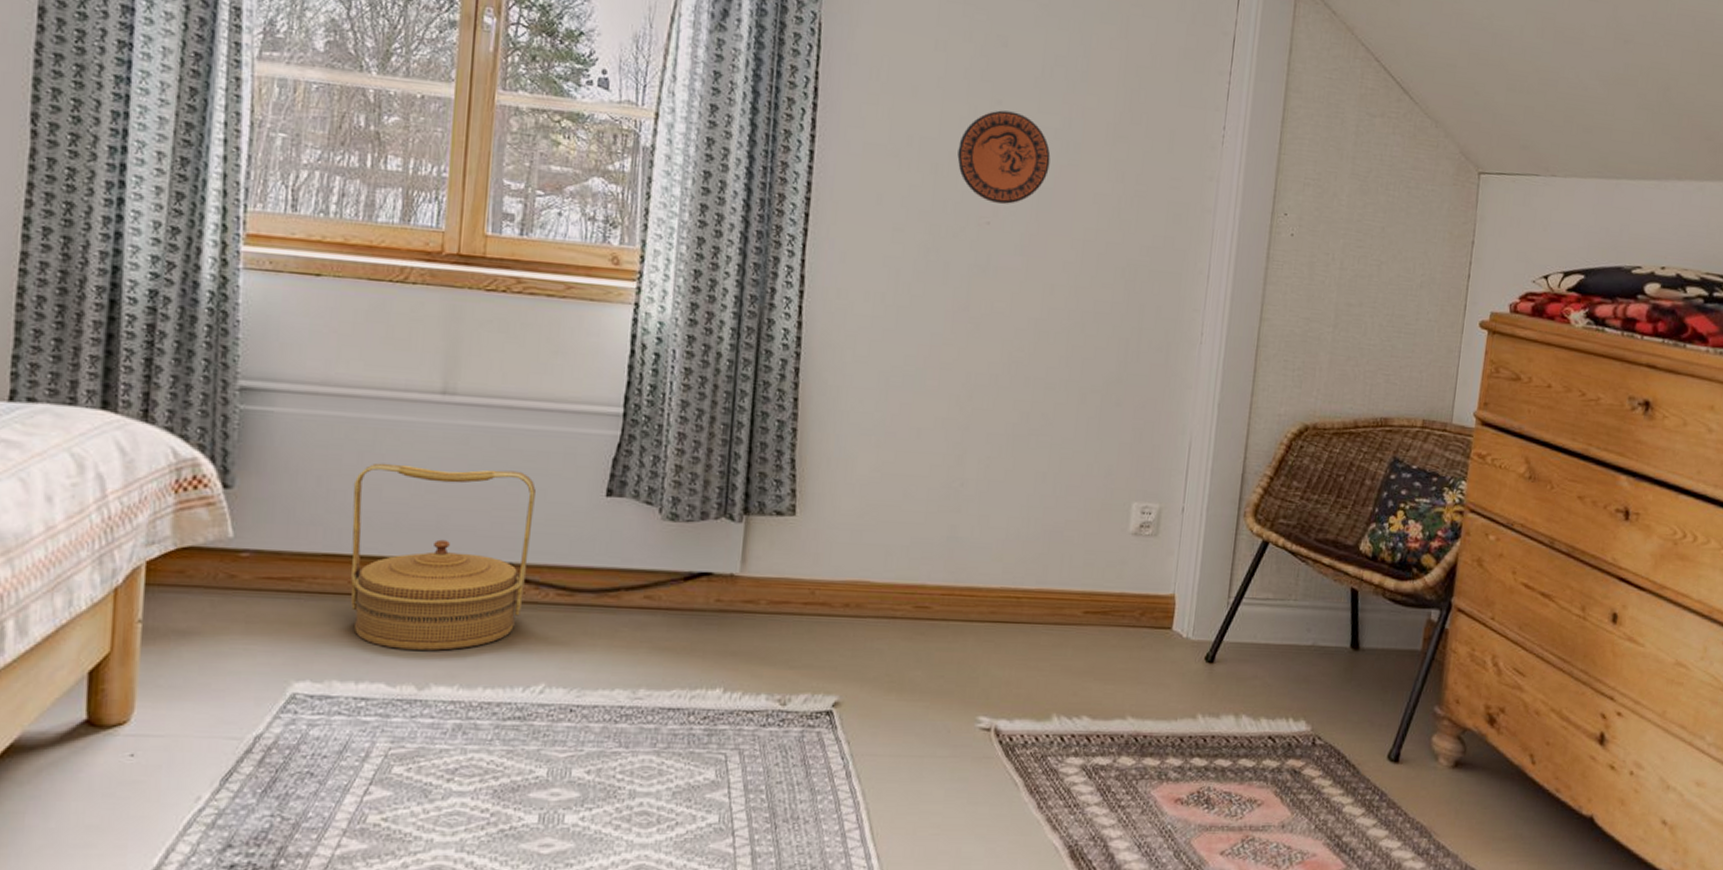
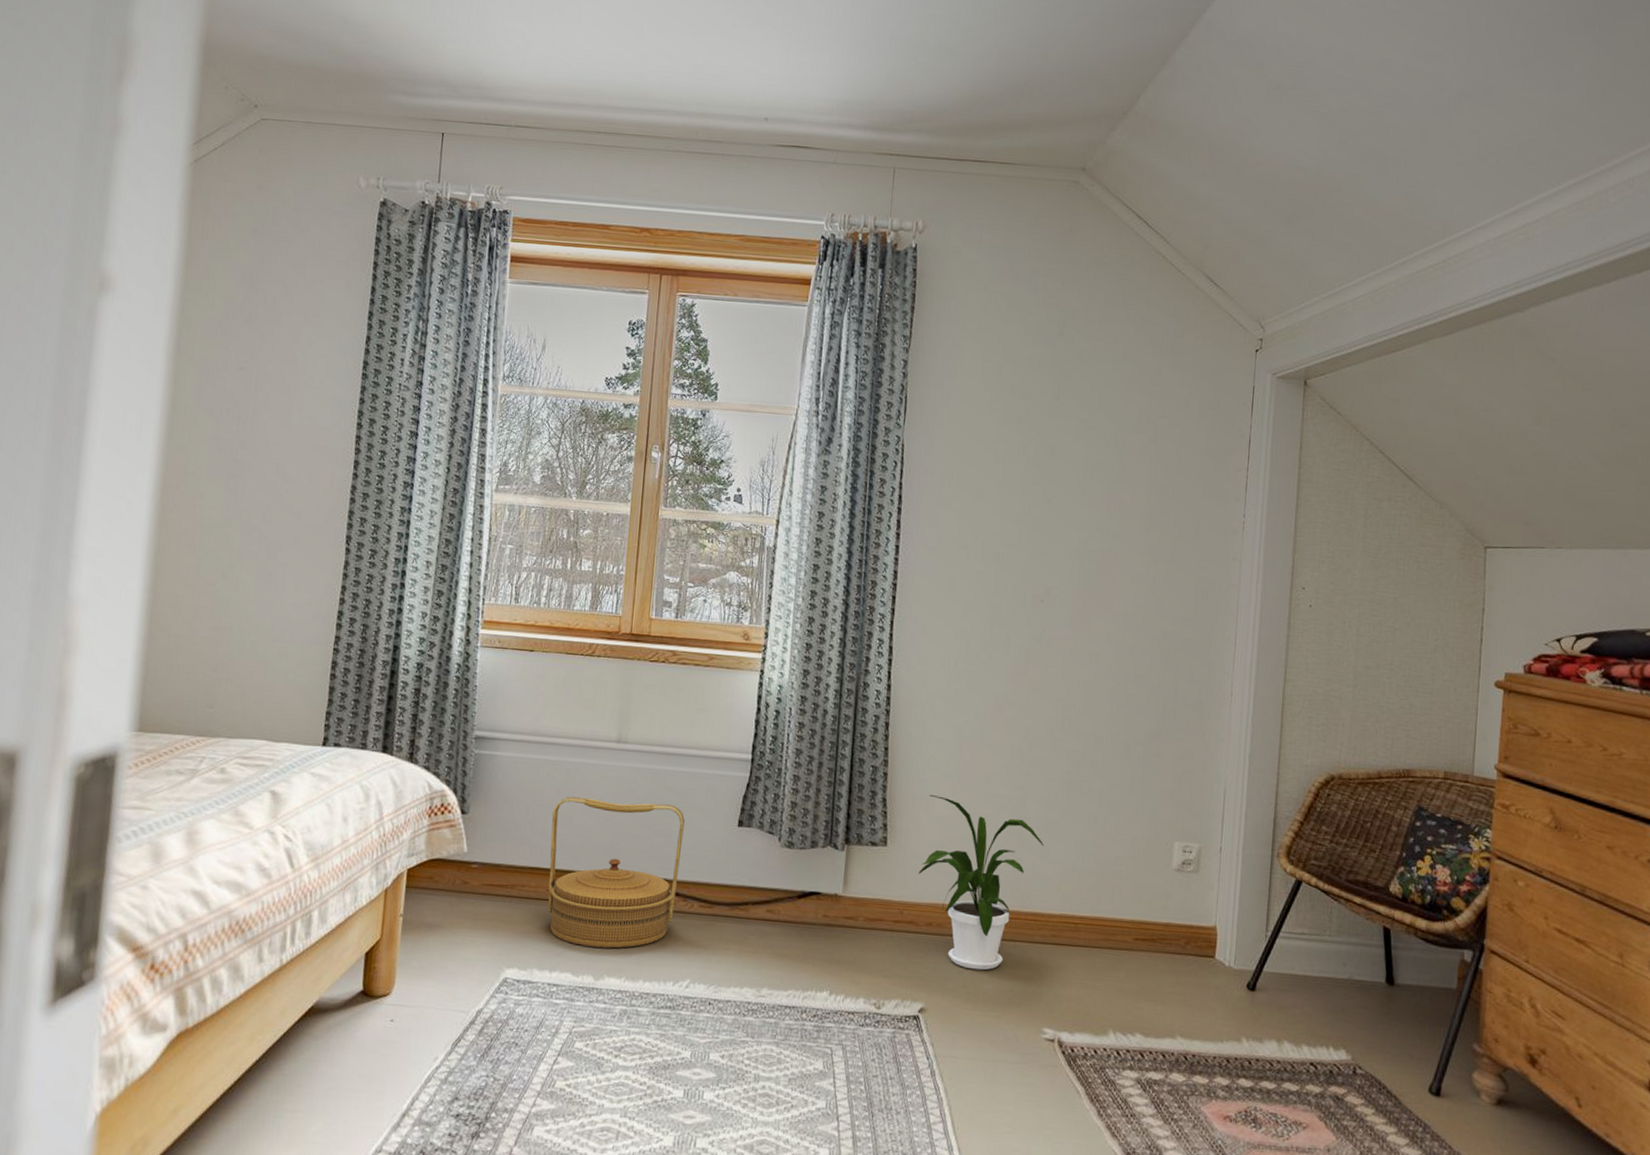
house plant: none [834,454,985,655] -> present [918,795,1045,971]
decorative plate: present [957,110,1051,205] -> none [1015,508,1093,586]

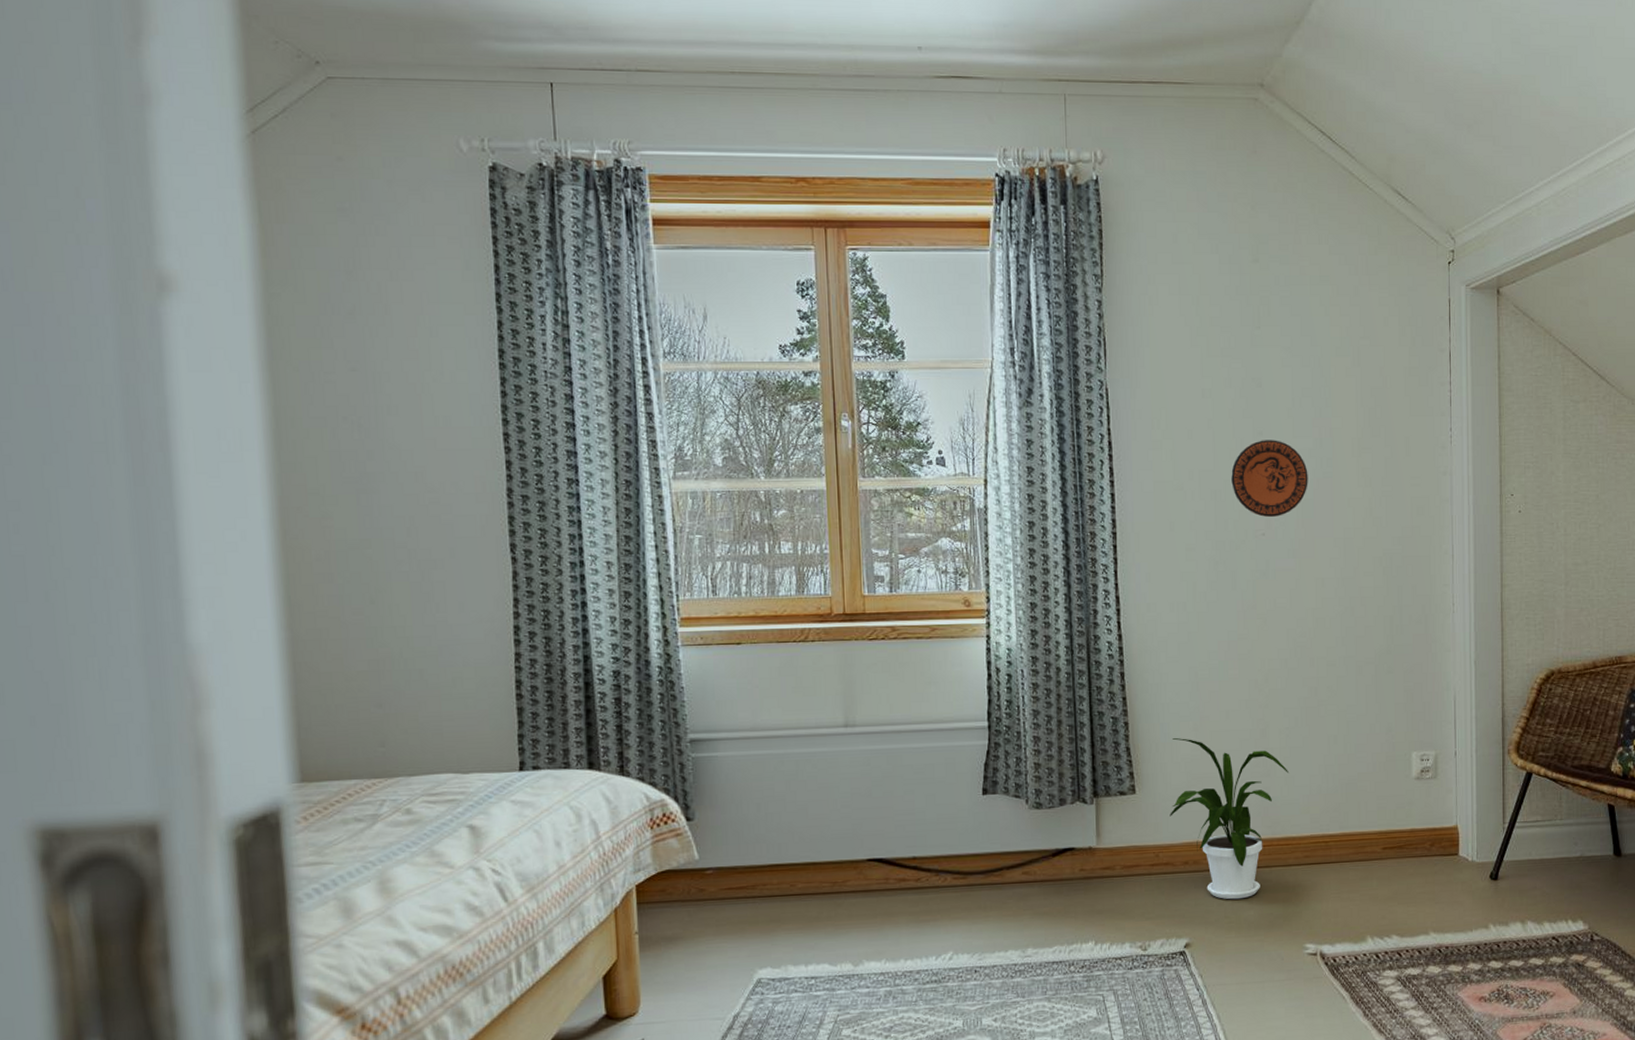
woven basket: present [548,796,685,949] -> none [785,782,928,935]
decorative plate: none [1015,508,1093,586] -> present [1231,440,1308,518]

